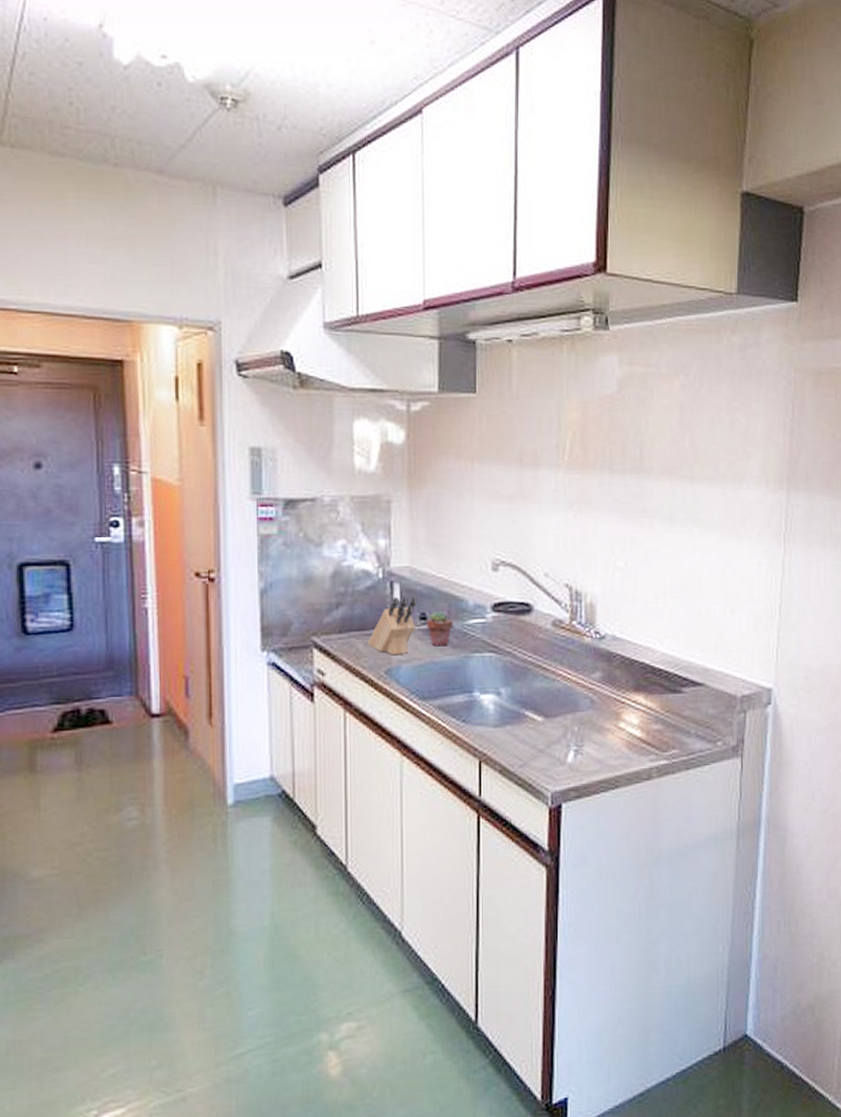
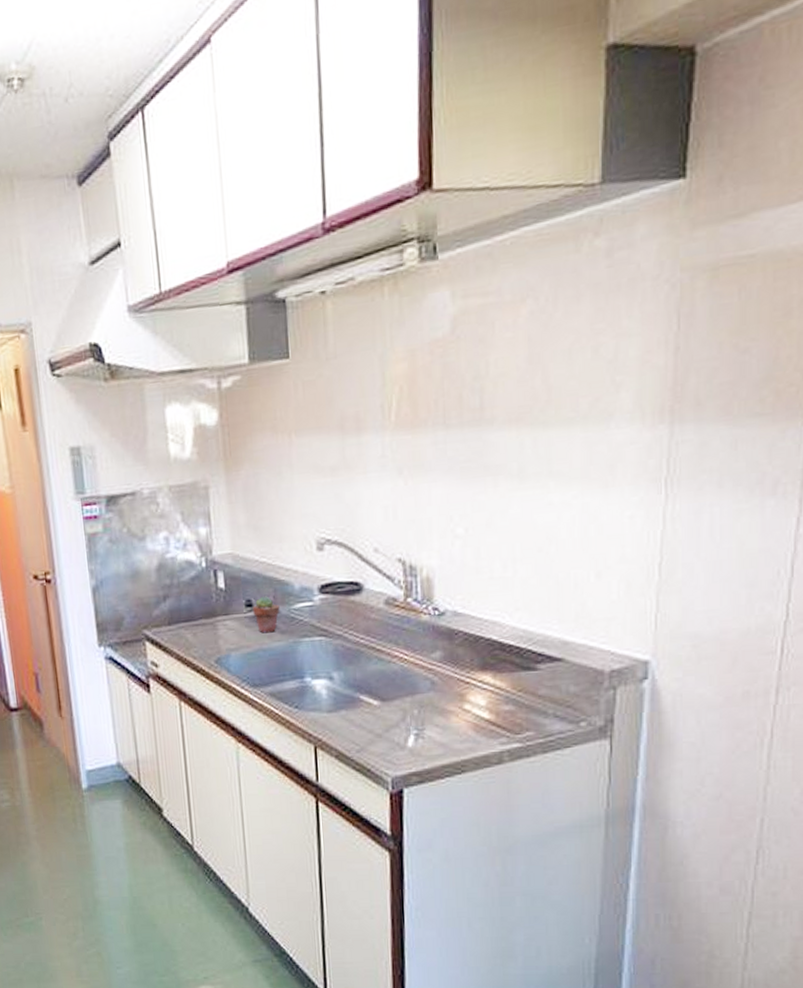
knife block: present [368,596,417,656] -> none [197,583,243,645]

